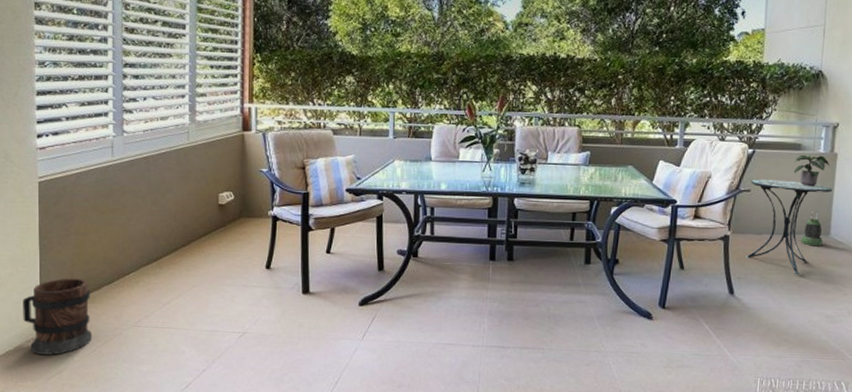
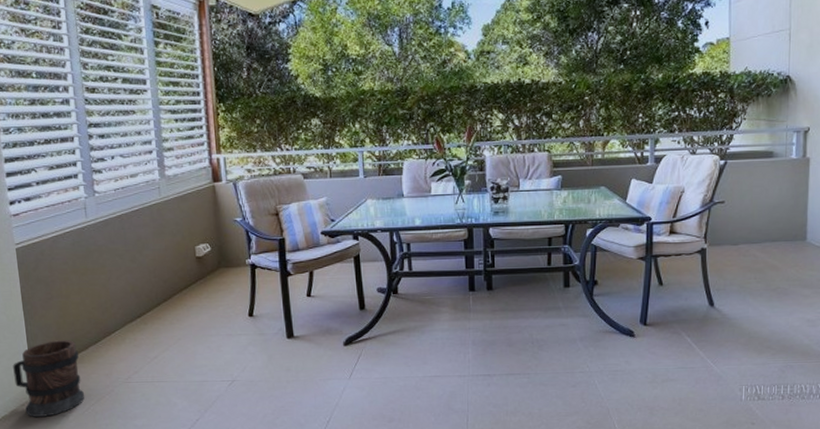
side table: present [746,179,833,276] -> none [724,189,807,283]
potted plant: present [794,154,830,187] -> none [767,161,803,194]
lantern: present [801,211,824,247] -> none [778,217,801,253]

